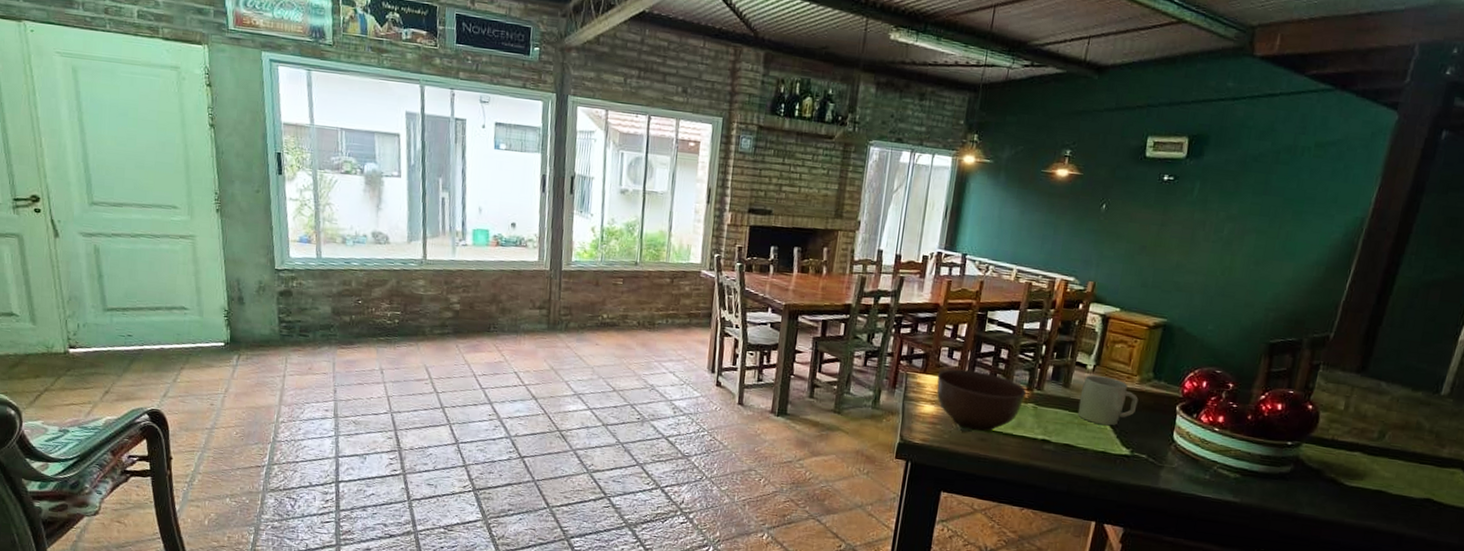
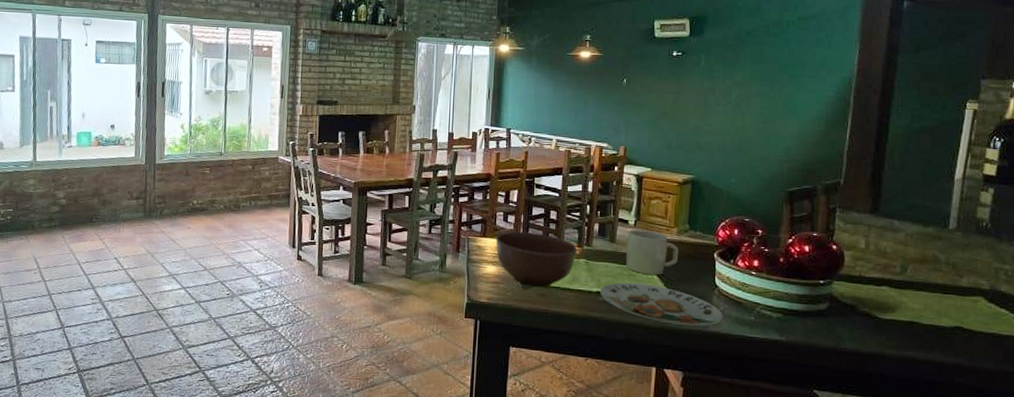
plate: none [1045,431,1177,482] -> present [600,282,723,326]

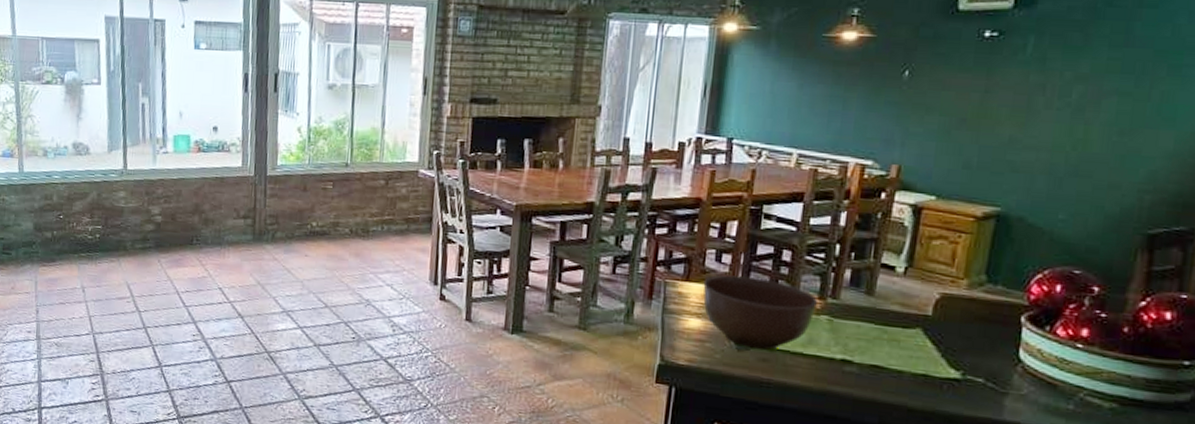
plate: present [600,282,723,326] -> none [846,349,1027,414]
mug: present [626,230,679,276] -> none [886,279,968,343]

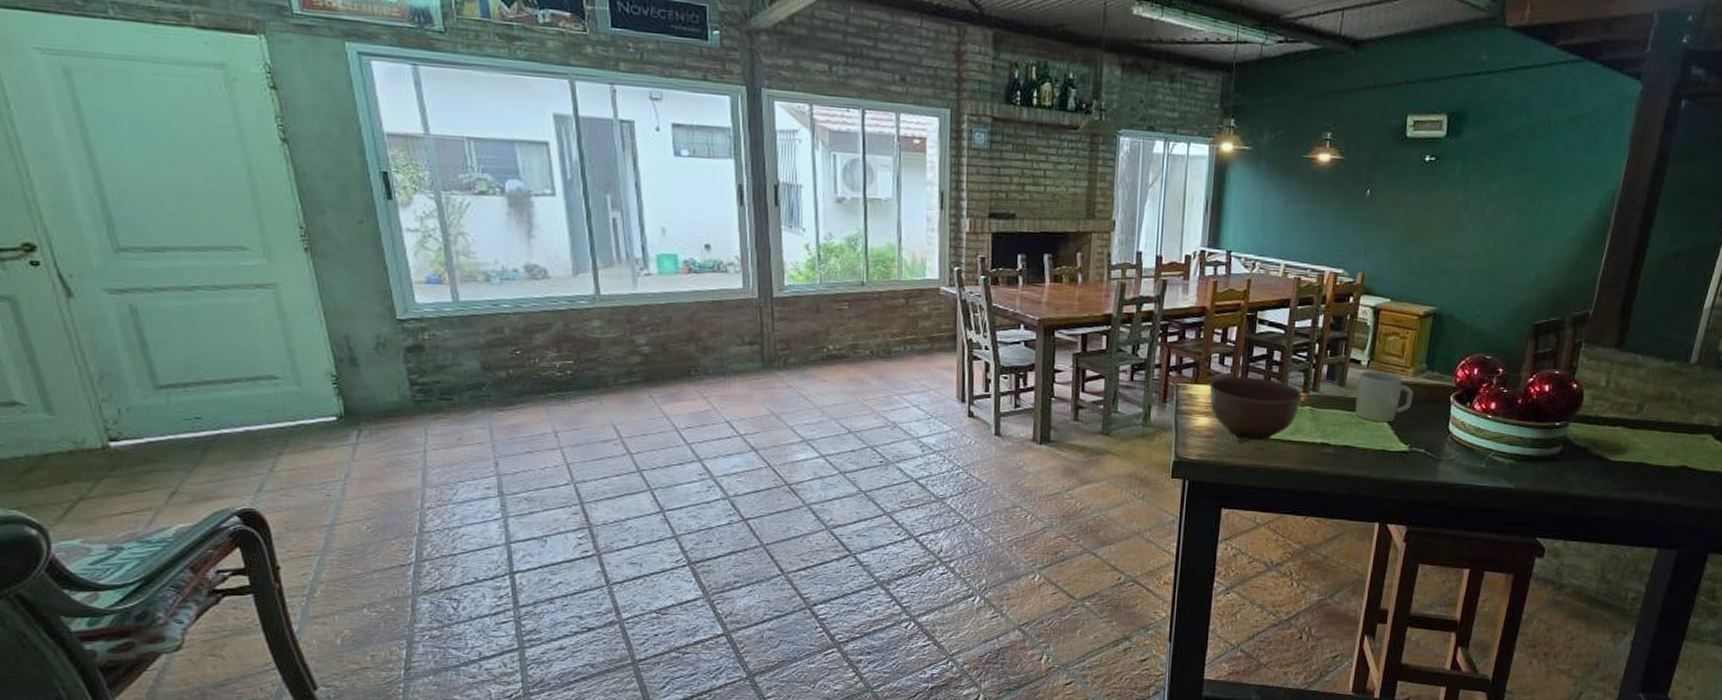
mug: none [886,279,968,343] -> present [1354,371,1413,423]

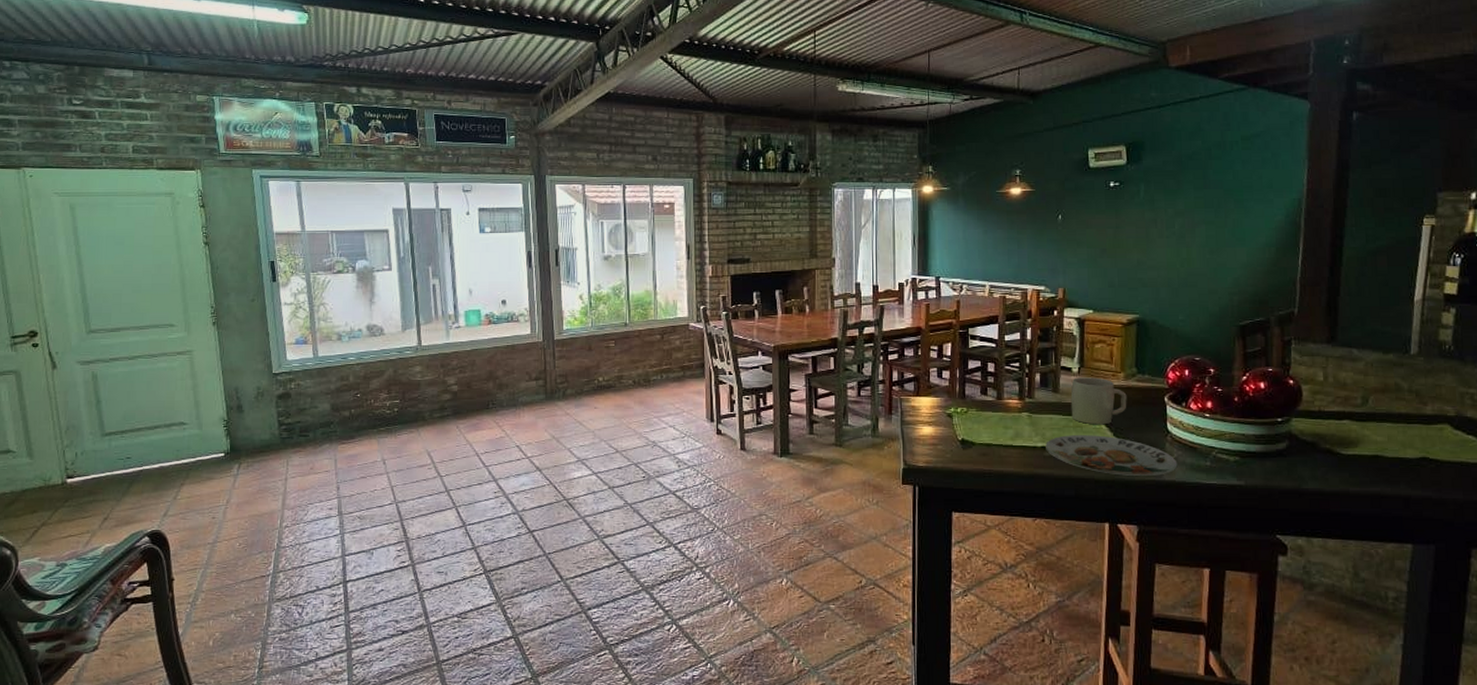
bowl: present [1209,376,1303,440] -> none [930,388,1019,446]
plate: none [1325,432,1454,476] -> present [1045,435,1178,476]

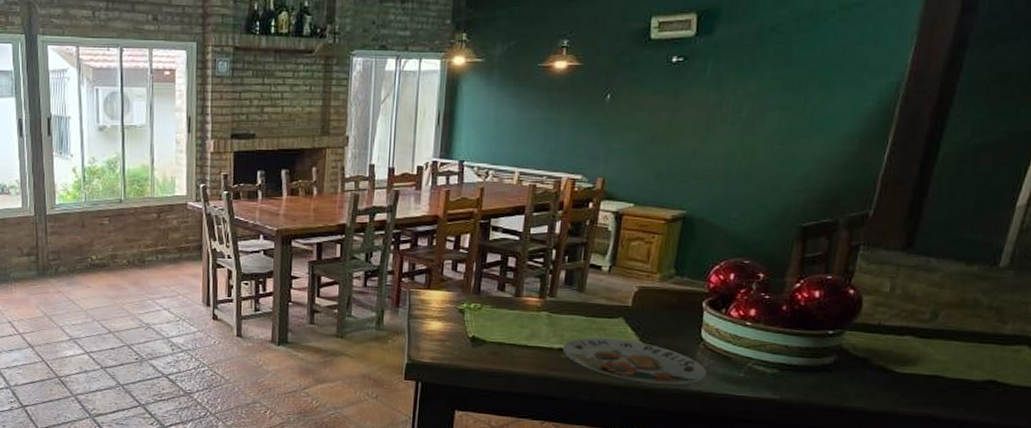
mug: present [1070,377,1127,425] -> none [595,277,660,329]

